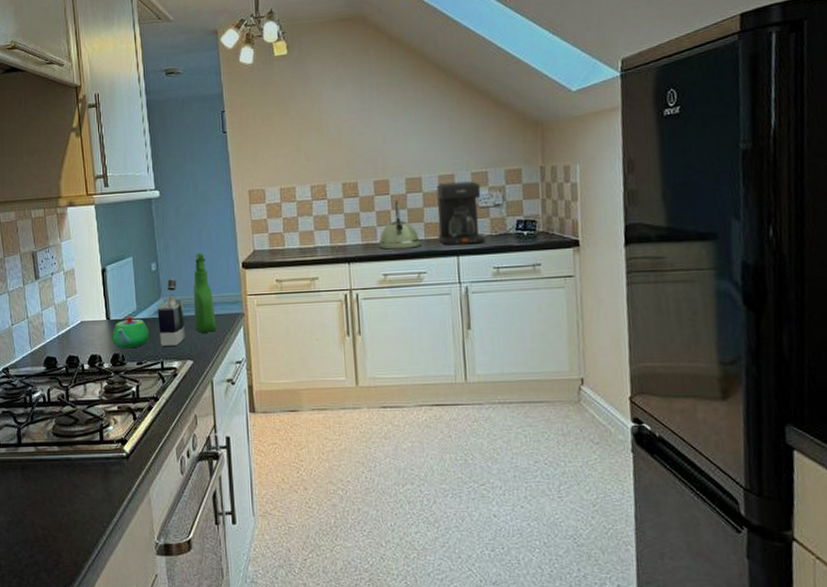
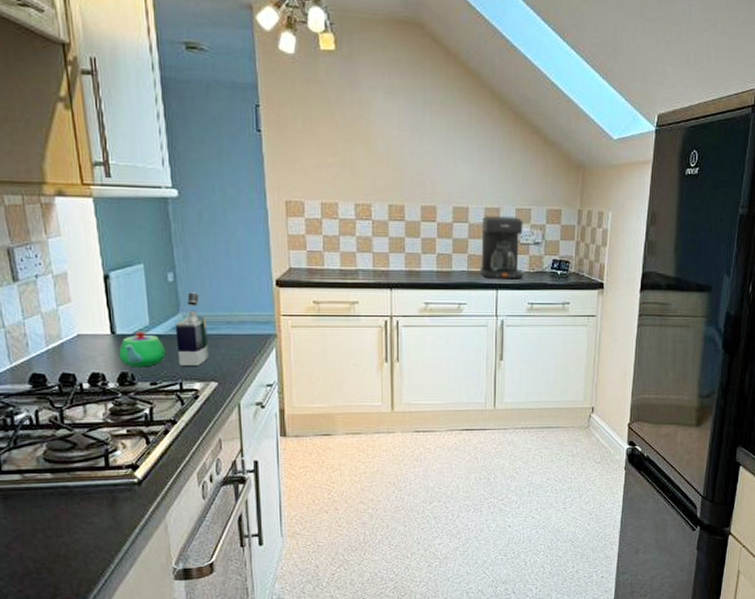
spray bottle: present [193,252,217,333] -> none [218,265,245,353]
kettle: present [378,199,421,250] -> none [422,228,463,279]

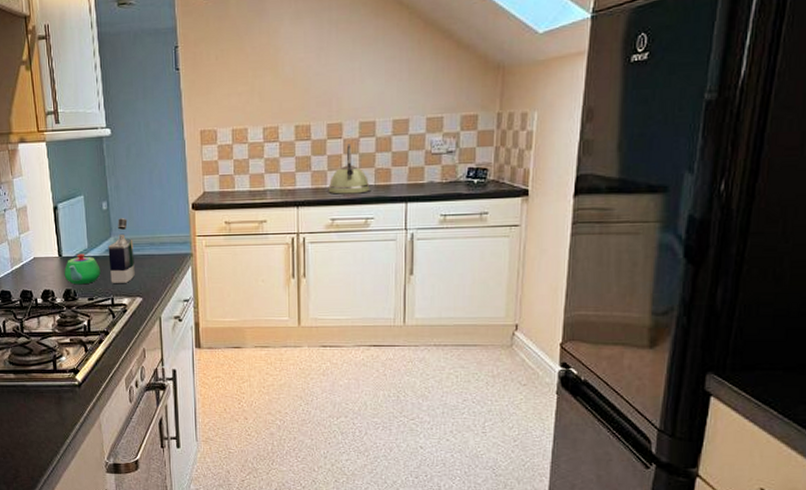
kettle: none [422,228,463,279] -> present [328,143,370,195]
coffee maker: present [480,216,523,280] -> none [388,126,435,192]

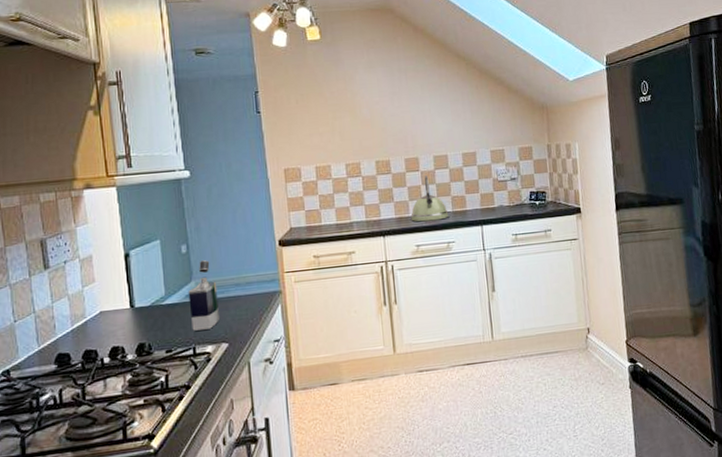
teapot: present [64,254,101,285] -> none [136,302,180,337]

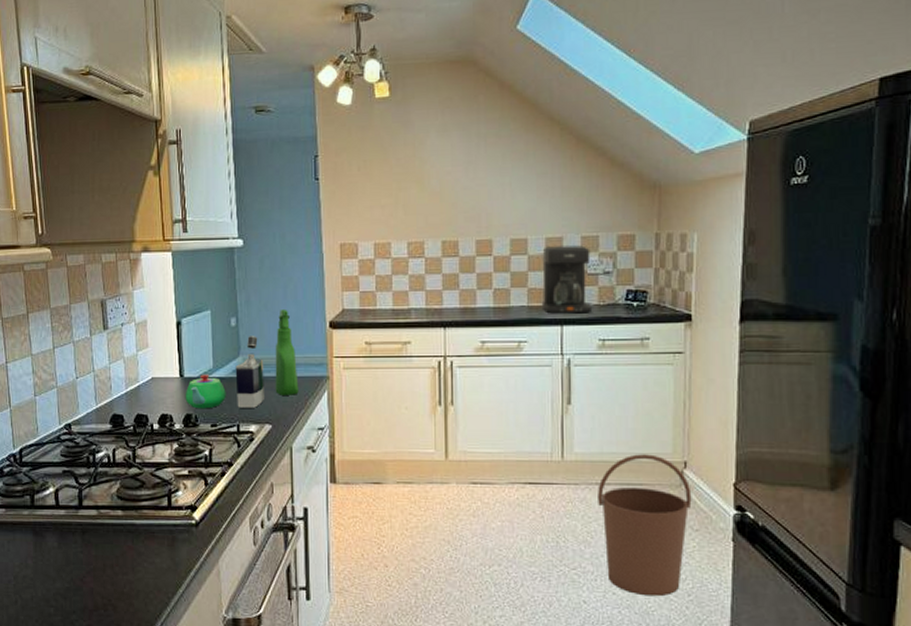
teapot: none [136,302,180,337] -> present [185,374,226,409]
spray bottle: none [227,232,253,314] -> present [275,308,299,395]
kettle: present [410,175,449,222] -> none [477,261,523,315]
coffee maker: none [461,158,504,217] -> present [541,245,591,314]
bucket: none [523,325,597,447] -> present [598,454,692,597]

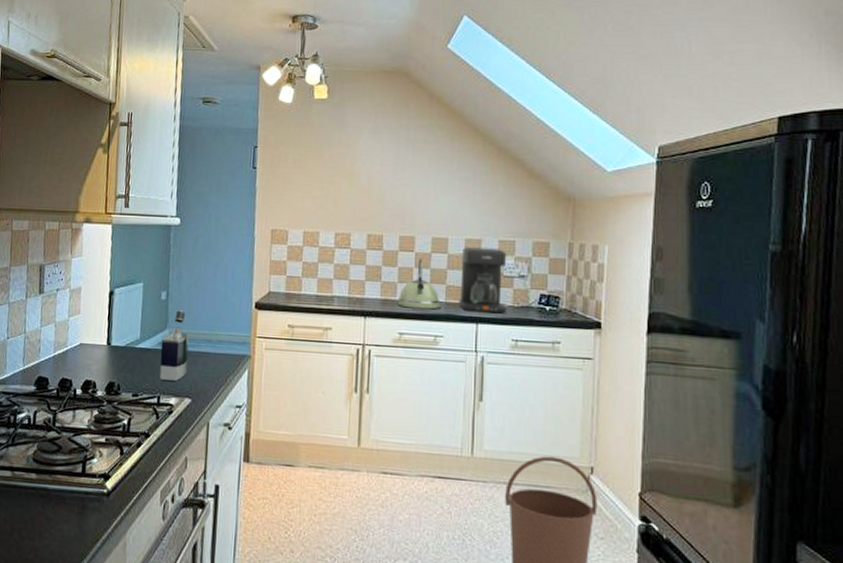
teapot: present [185,374,226,409] -> none [110,344,150,378]
spray bottle: present [275,308,299,395] -> none [198,286,221,372]
kettle: none [477,261,523,315] -> present [397,258,441,310]

